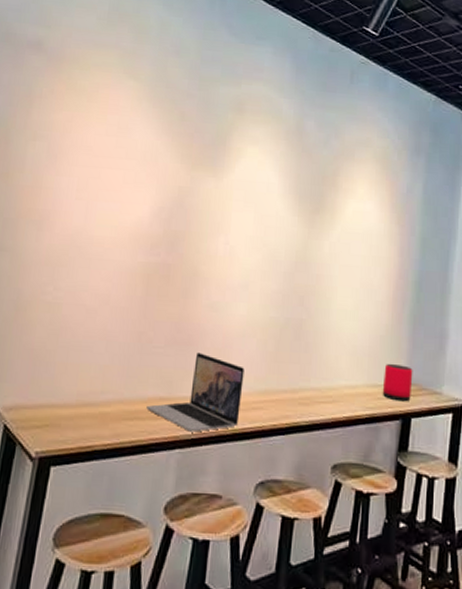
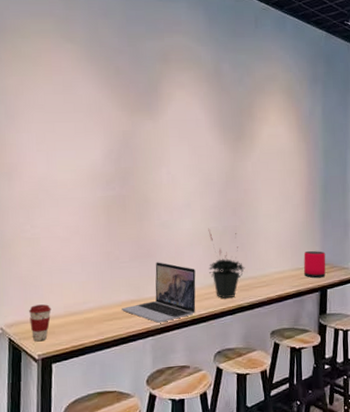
coffee cup: none [32,387,62,435] -> present [29,304,52,342]
potted plant: none [261,317,308,413] -> present [208,228,246,299]

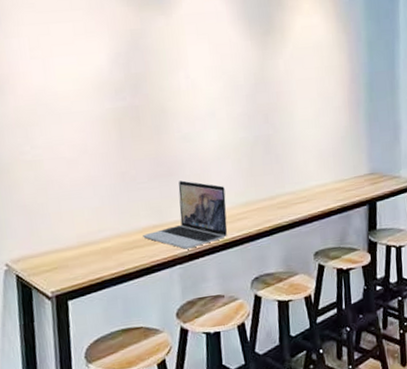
coffee cup: present [29,304,52,342] -> none [37,235,63,277]
potted plant: present [208,228,246,299] -> none [237,139,282,219]
speaker: present [303,250,326,278] -> none [348,158,374,190]

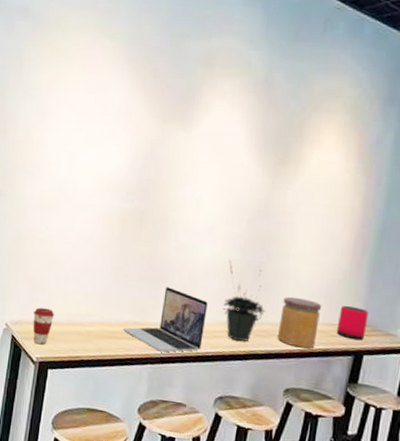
coffee cup: none [37,235,63,277] -> present [33,307,55,345]
potted plant: none [237,139,282,219] -> present [223,259,266,342]
jar: none [296,161,333,210] -> present [277,296,322,349]
speaker: none [348,158,374,190] -> present [336,305,369,340]

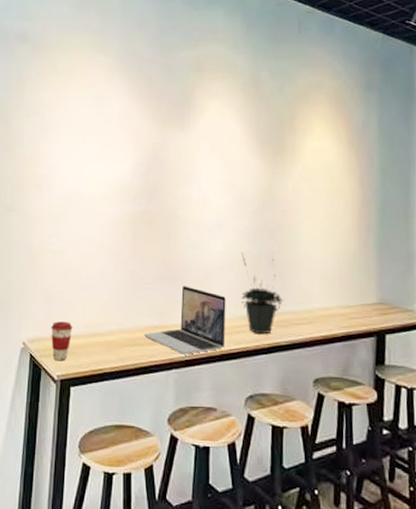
jar: present [277,296,322,349] -> none [298,282,338,334]
speaker: present [336,305,369,340] -> none [355,285,384,320]

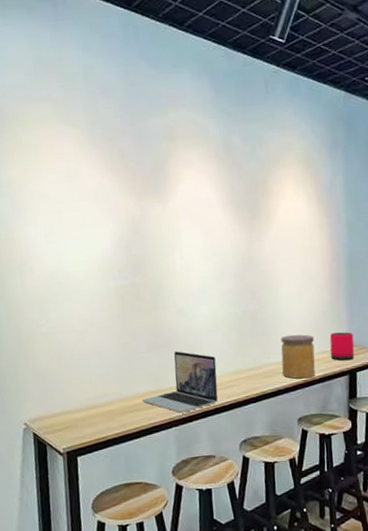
coffee cup: present [51,322,73,361] -> none [51,398,73,436]
potted plant: present [241,251,284,335] -> none [226,313,268,387]
jar: none [298,282,338,334] -> present [281,334,316,379]
speaker: none [355,285,384,320] -> present [329,332,355,361]

